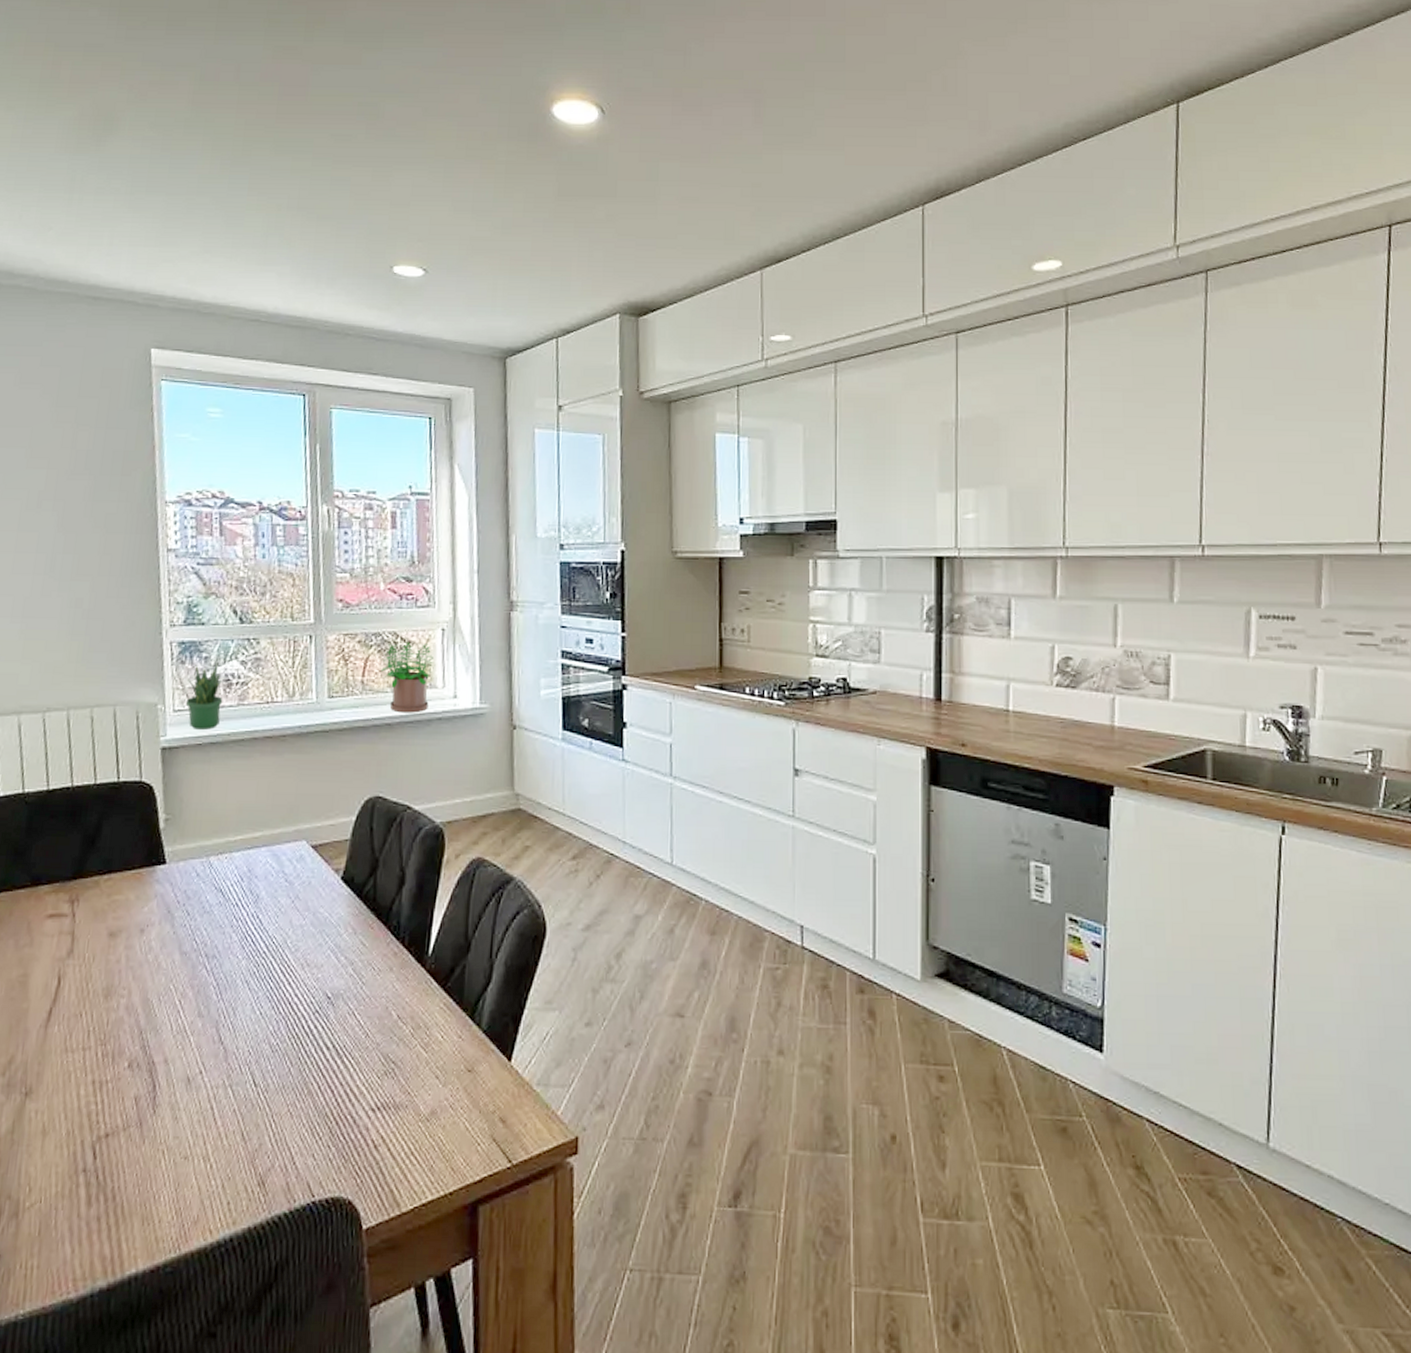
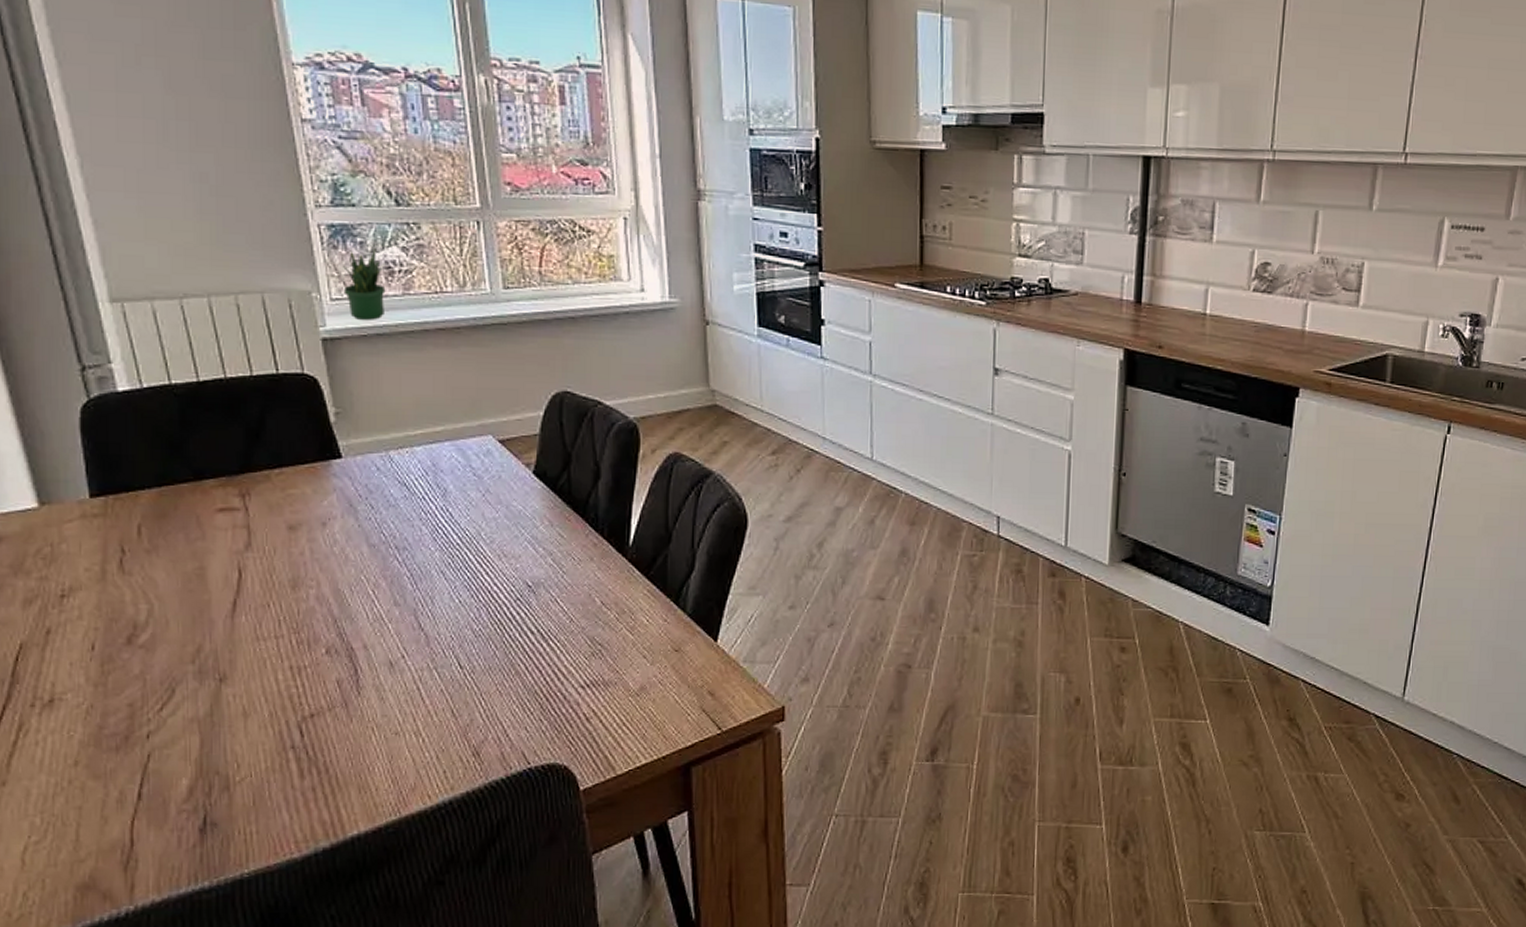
potted plant: present [381,642,433,713] -> none [560,231,616,307]

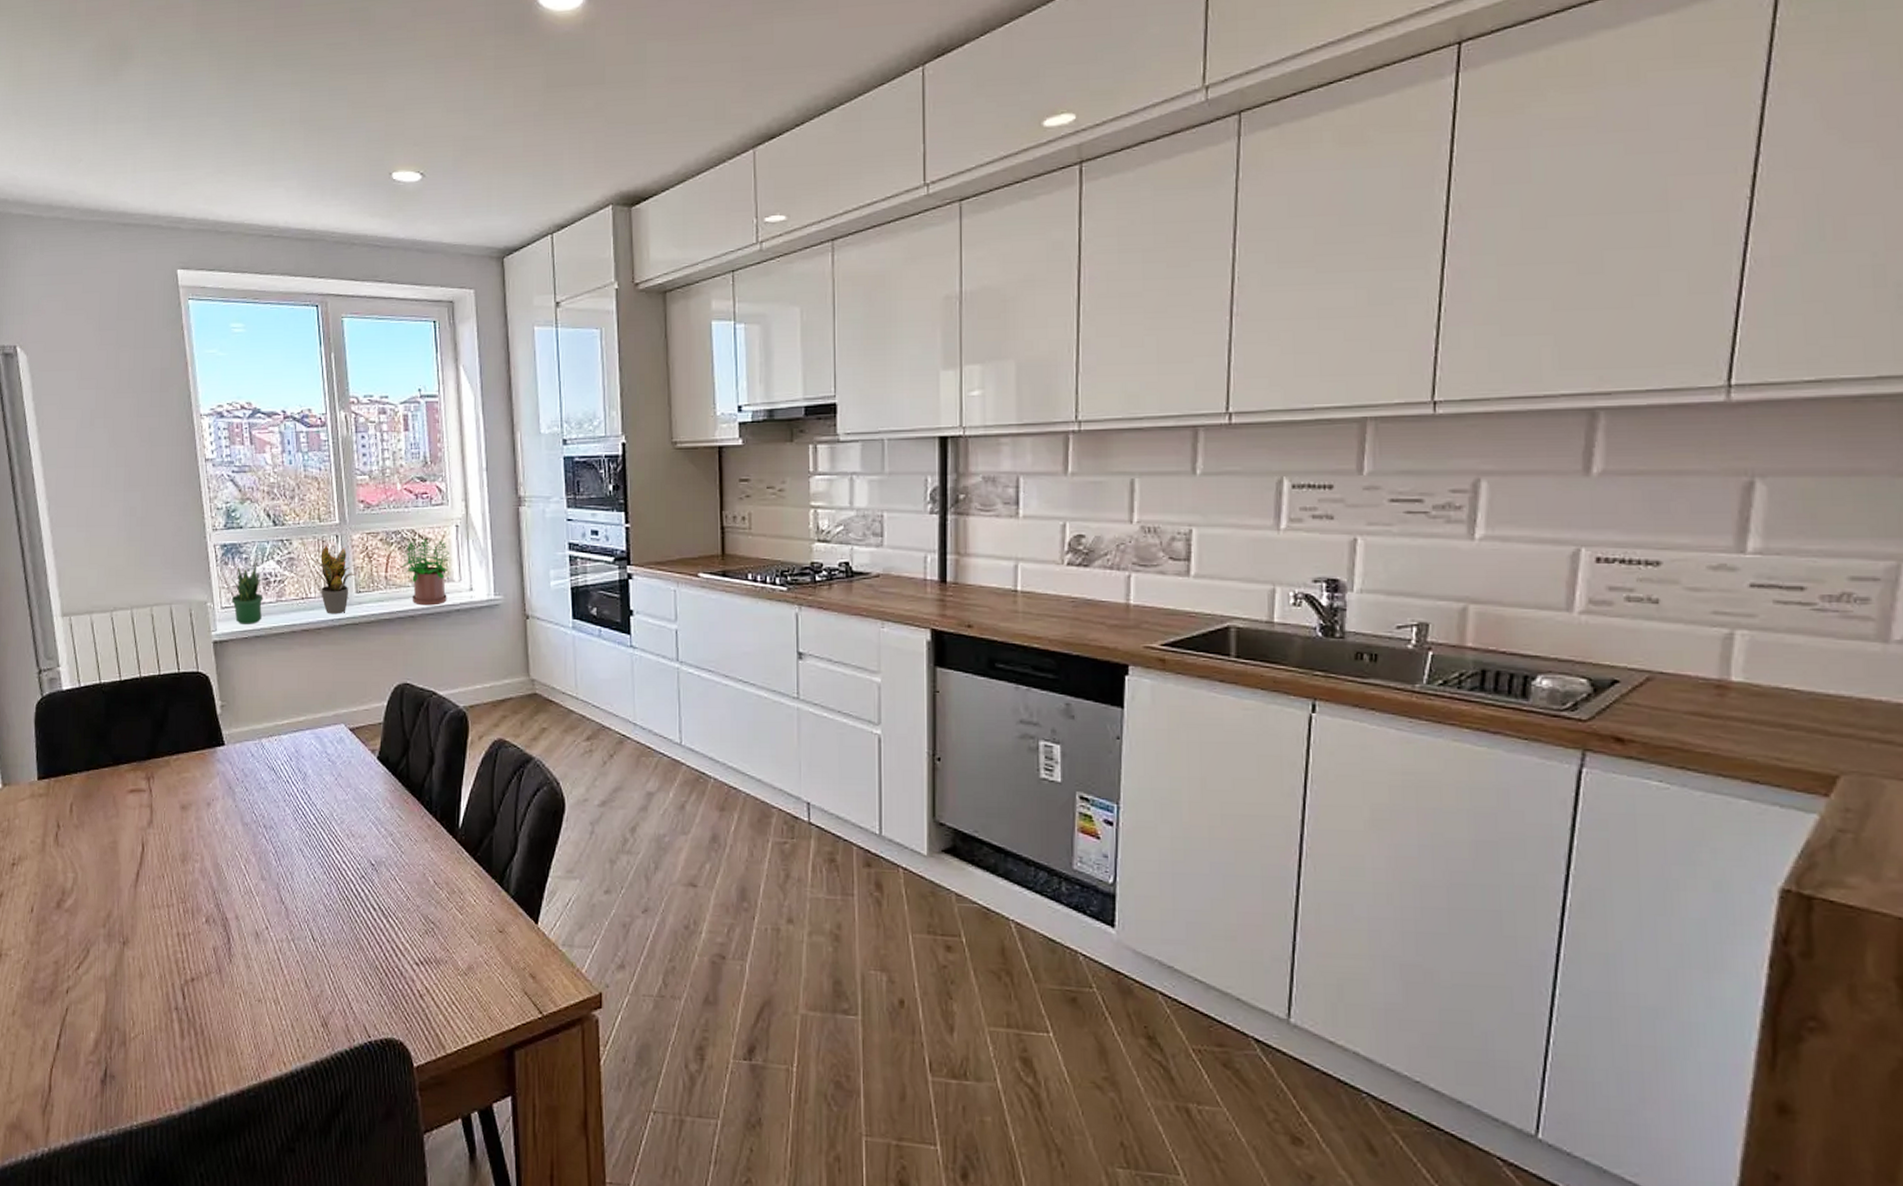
potted plant: none [452,231,503,313] -> present [315,544,356,614]
potted plant: none [560,231,616,307] -> present [402,539,449,606]

